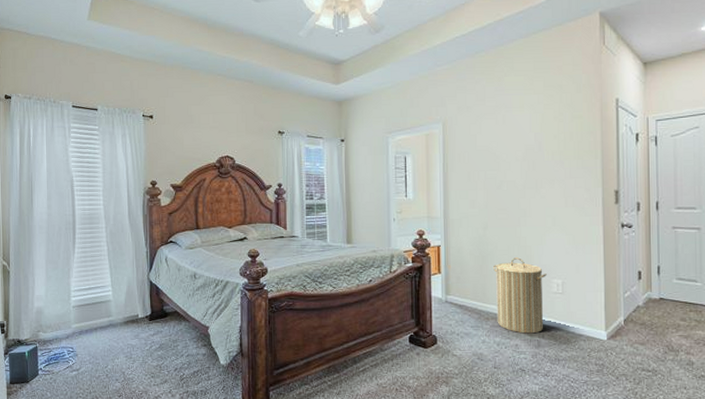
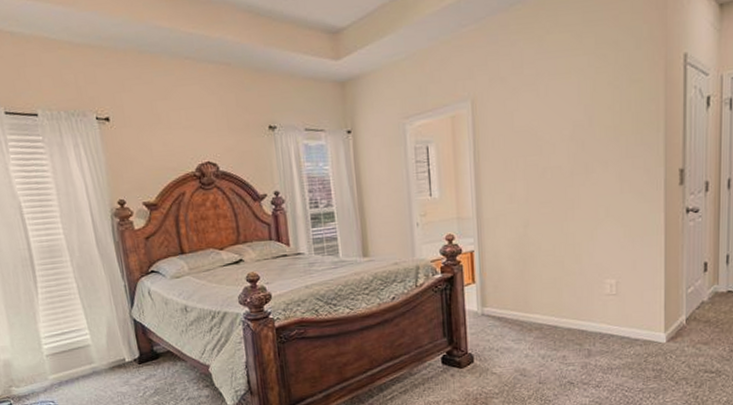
laundry hamper: present [493,257,547,334] -> none [536,257,598,343]

